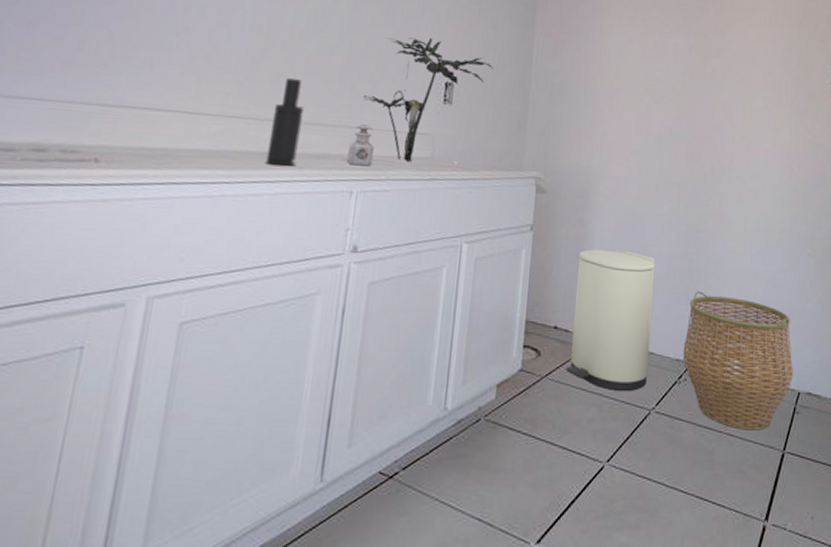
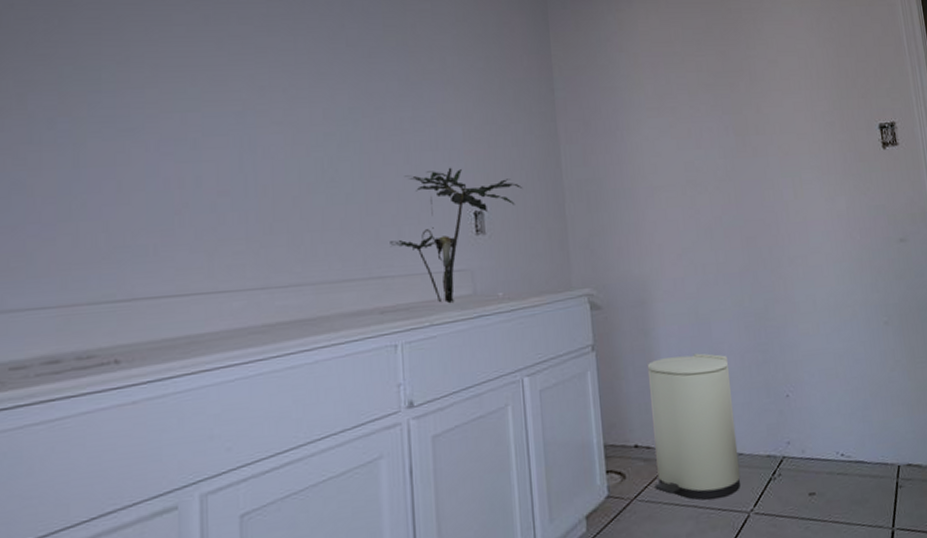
soap dispenser: present [265,78,304,167] -> none [296,237,331,334]
perfume bottle: present [347,124,375,167] -> none [384,272,413,317]
basket: present [682,291,794,431] -> none [771,381,891,515]

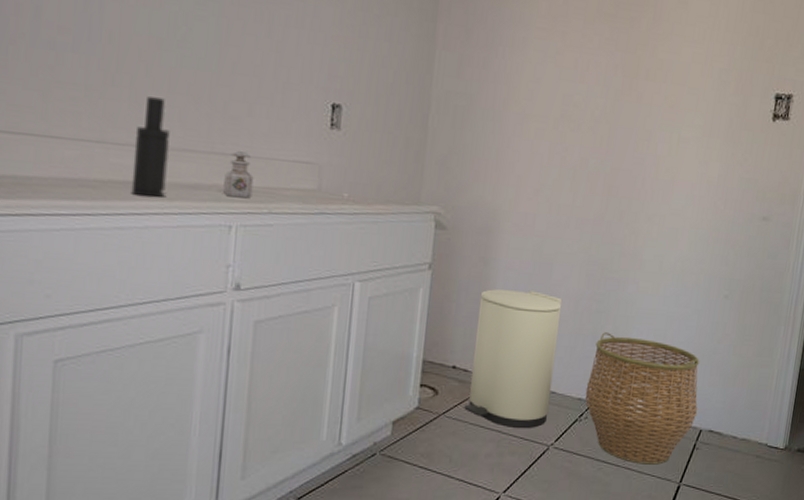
soap dispenser: none [296,237,331,334] -> present [131,96,170,198]
perfume bottle: none [384,272,413,317] -> present [223,151,254,199]
plant: present [390,167,522,304] -> none [238,50,387,195]
basket: none [771,381,891,515] -> present [585,332,700,465]

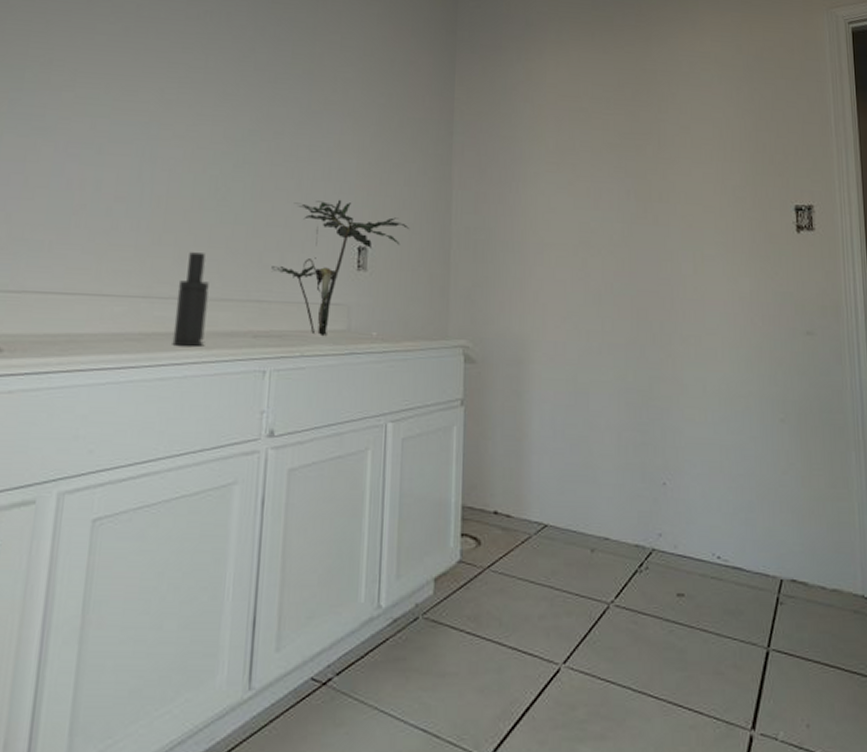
perfume bottle: present [223,151,254,199] -> none [258,297,286,343]
plant: none [238,50,387,195] -> present [271,199,409,337]
pedal bin: present [464,289,562,428] -> none [510,423,604,582]
basket: present [585,332,700,465] -> none [642,467,774,625]

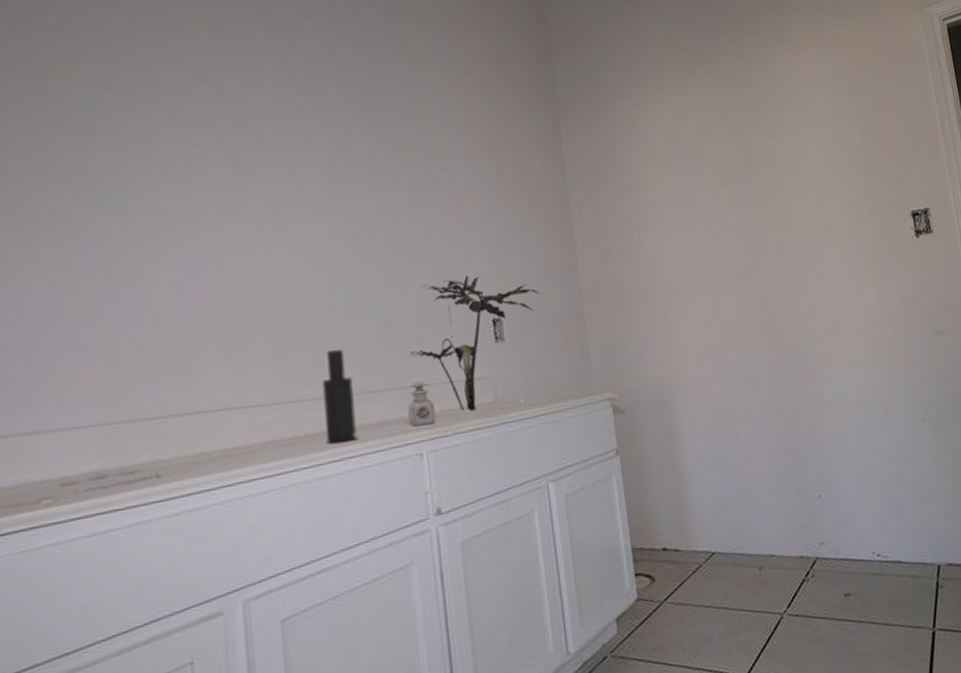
perfume bottle: none [258,297,286,343] -> present [407,381,436,427]

